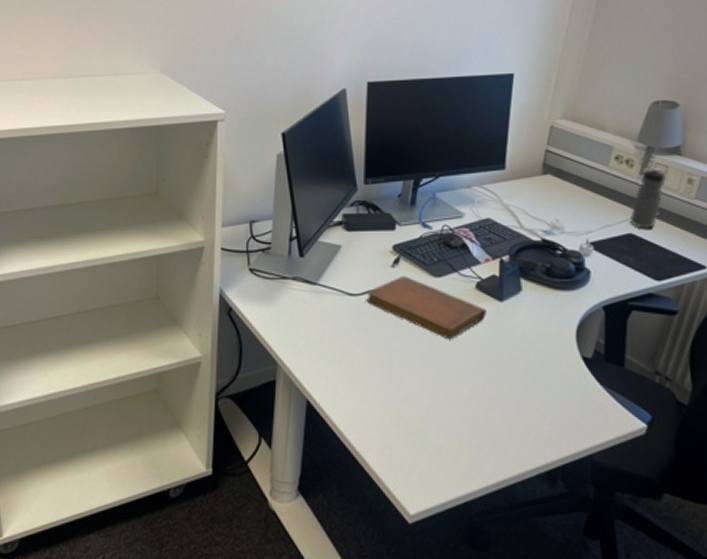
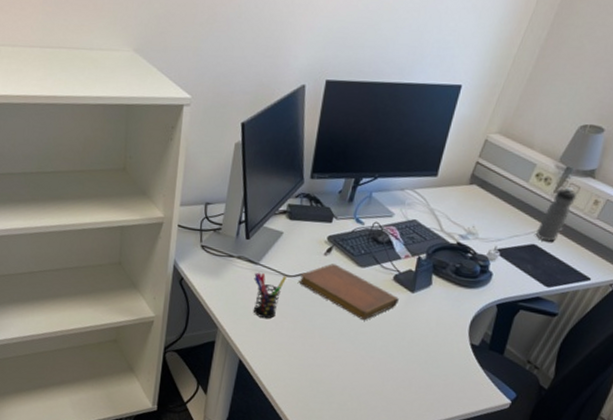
pen holder: none [314,293,351,348] -> present [253,272,286,319]

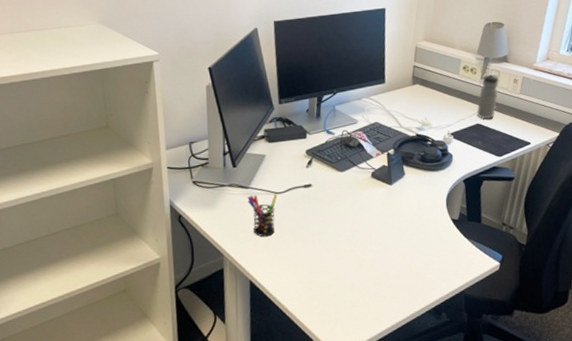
notebook: present [299,263,399,321] -> none [289,173,381,219]

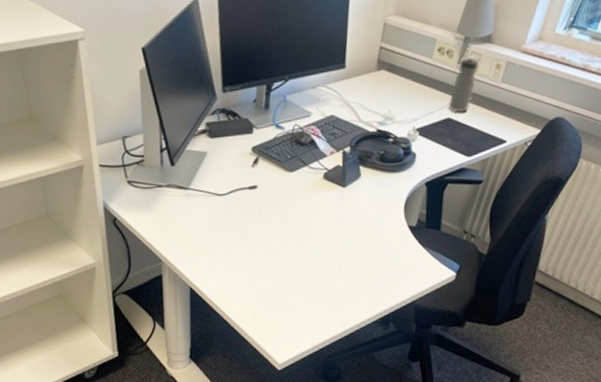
pen holder: present [247,193,277,237] -> none [187,195,220,243]

